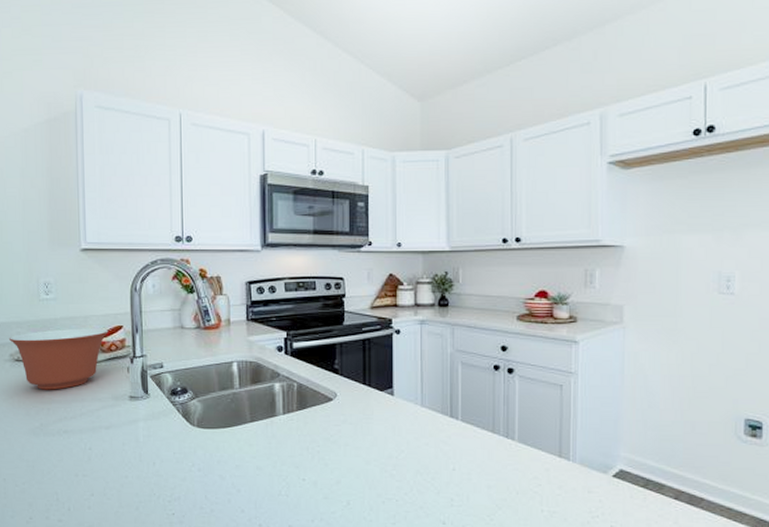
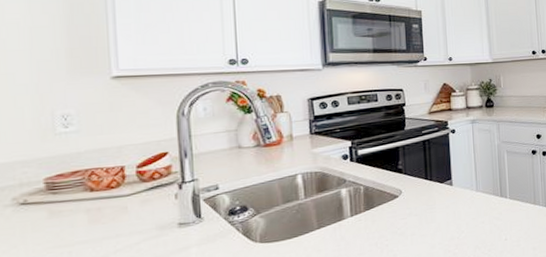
mixing bowl: present [8,328,109,390] -> none [10,157,150,233]

